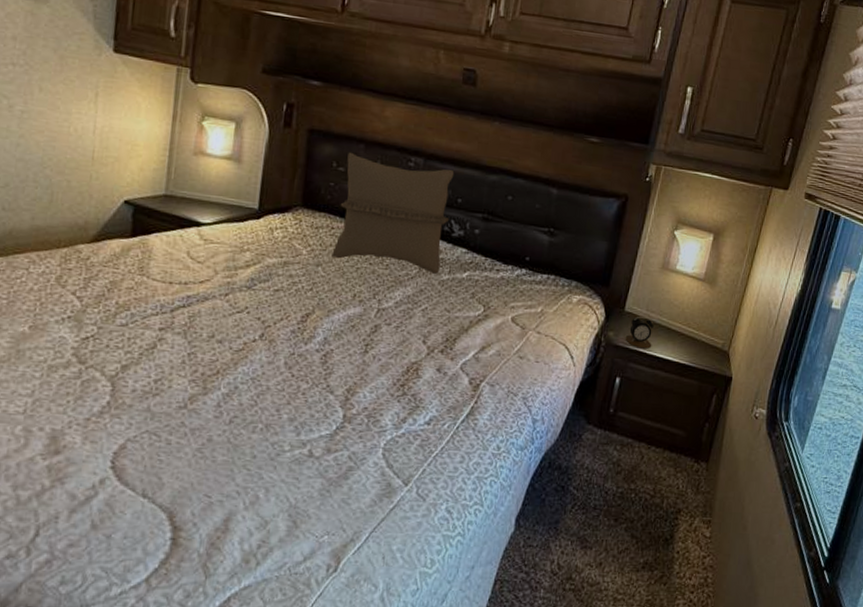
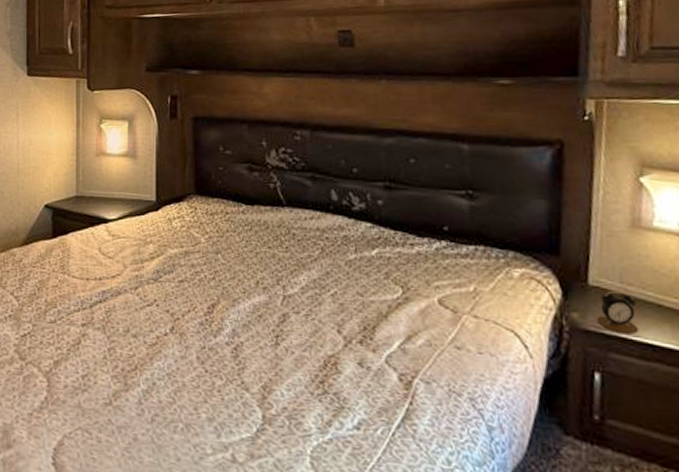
pillow: present [332,152,455,274] -> none [229,134,346,253]

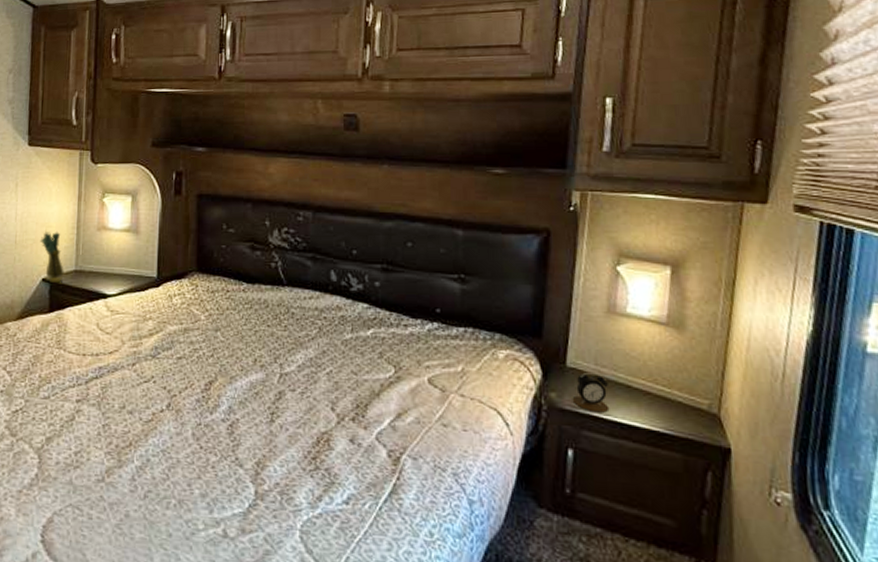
vase: none [41,157,66,210] -> present [40,230,64,284]

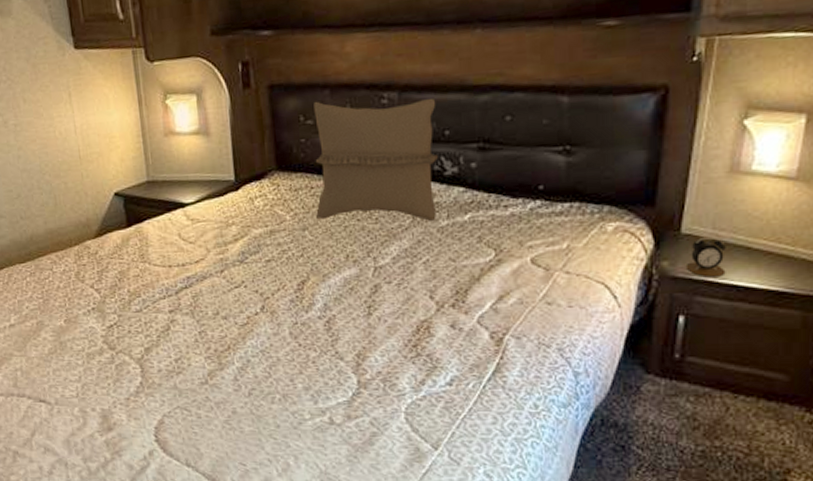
vase: present [40,230,64,284] -> none [105,141,137,198]
pillow: none [229,212,346,333] -> present [314,98,438,221]

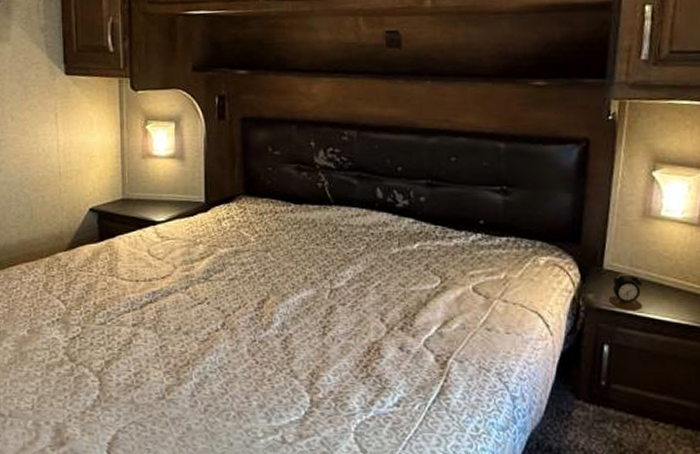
pillow: present [314,98,438,221] -> none [279,134,391,248]

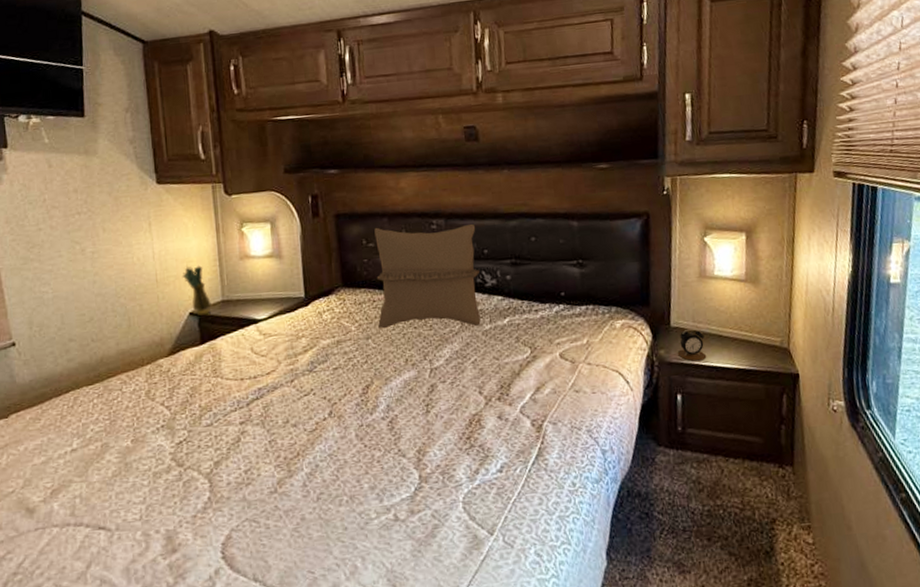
vase: none [84,160,111,213] -> present [182,264,212,317]
pillow: none [279,134,391,248] -> present [374,223,481,329]

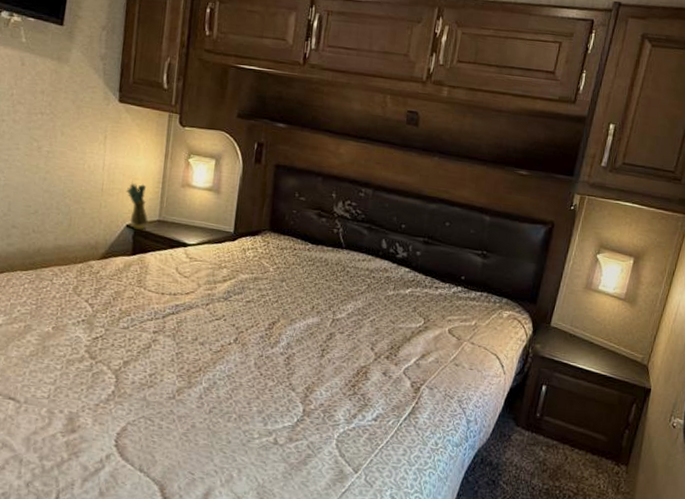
pillow: present [374,223,481,329] -> none [294,184,399,290]
alarm clock: present [677,328,707,362] -> none [551,330,578,361]

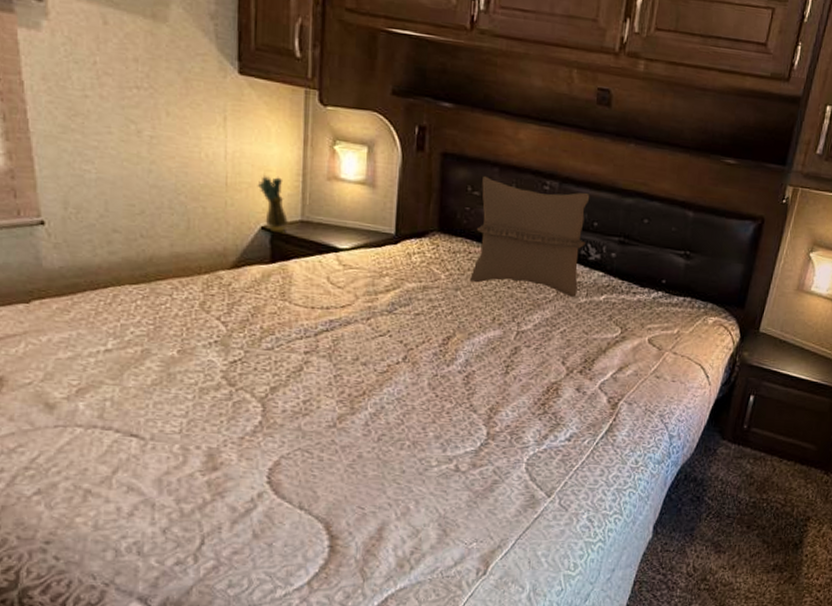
pillow: none [294,184,399,290] -> present [470,175,590,297]

